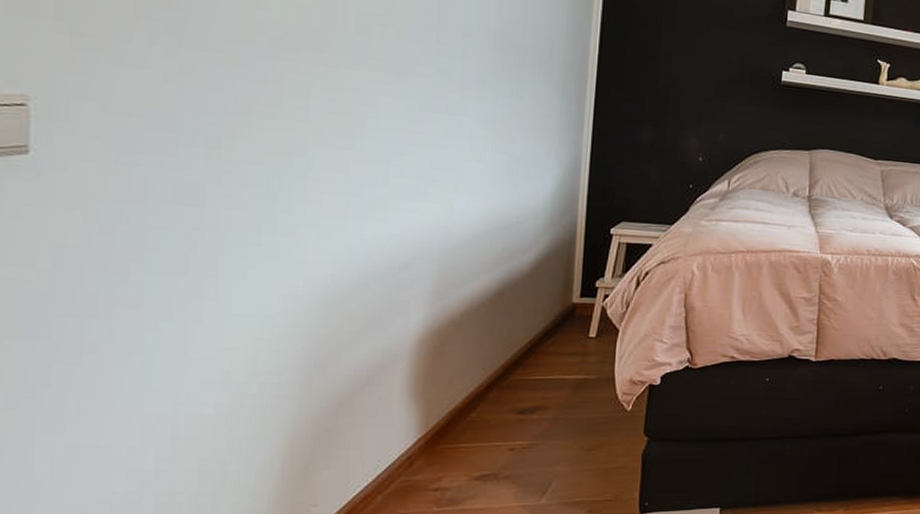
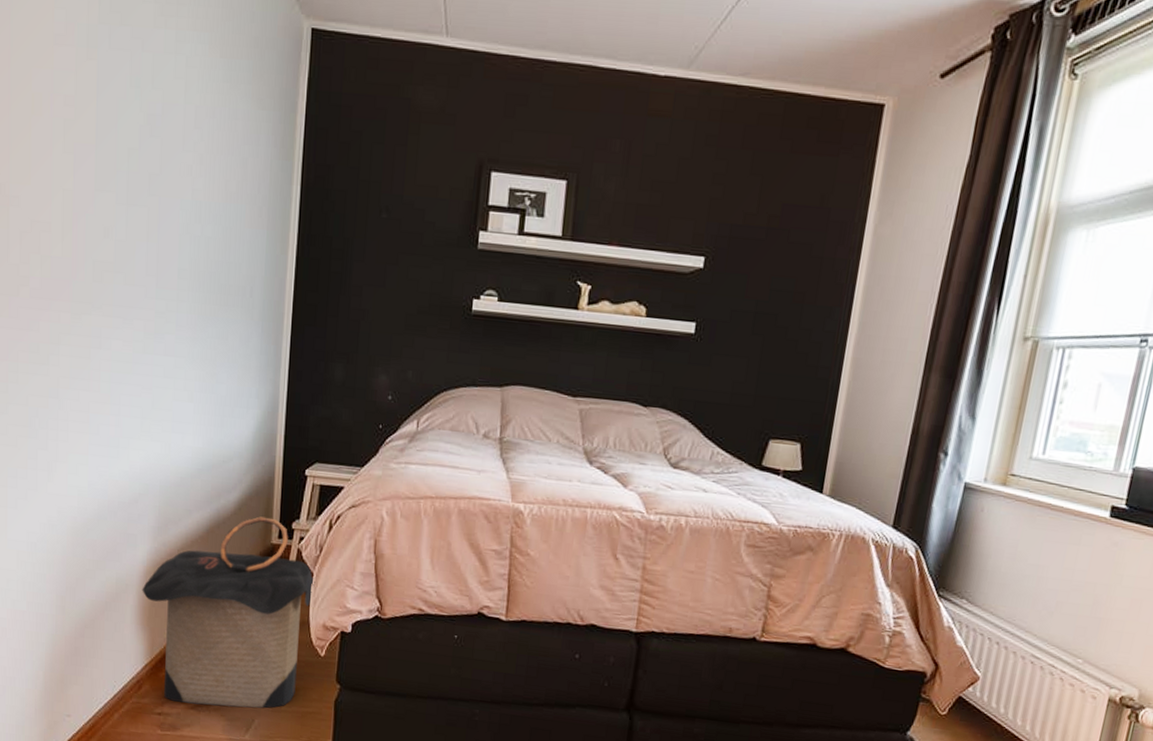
laundry hamper: none [415,276,621,474] -> present [142,516,315,709]

